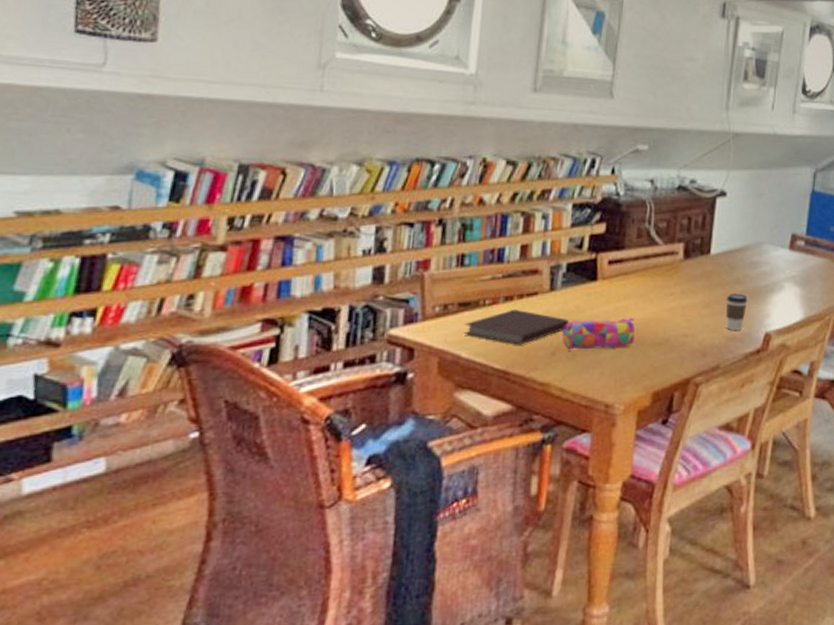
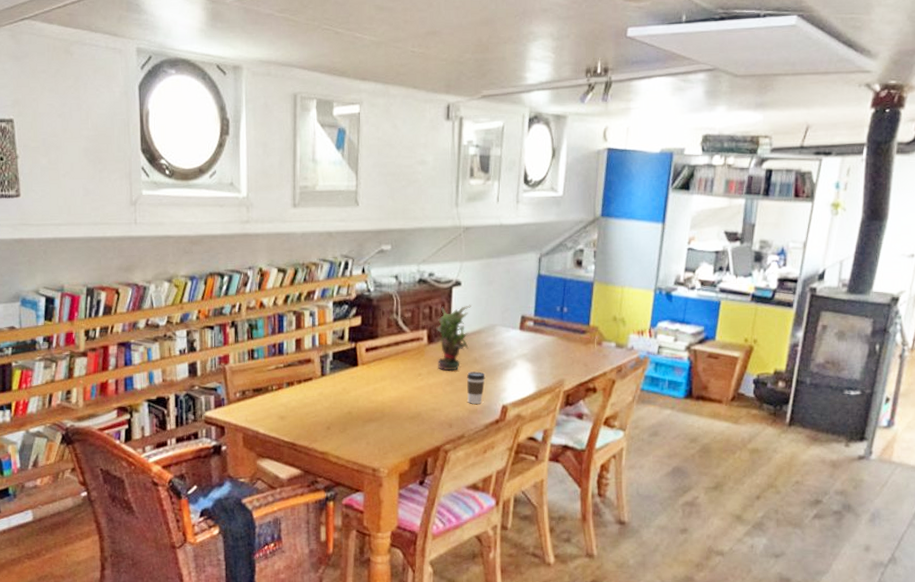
notebook: present [463,309,570,345] -> none [259,392,339,422]
pencil case: present [562,317,635,350] -> none [334,396,393,424]
potted plant: none [694,218,737,292] -> present [436,305,471,371]

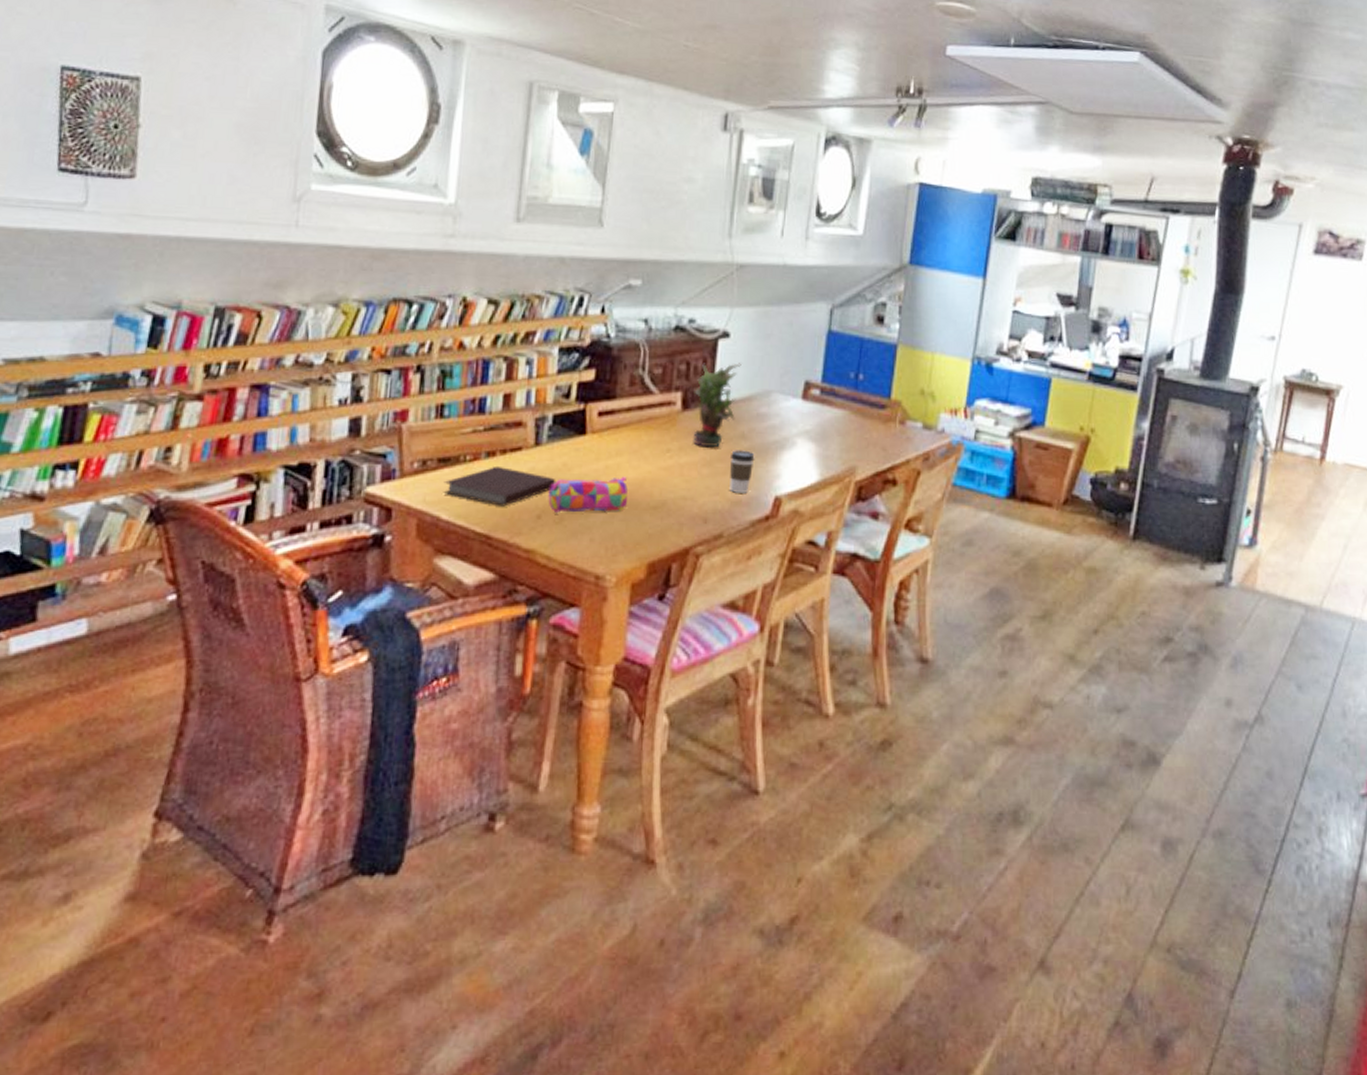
notebook: none [259,392,339,422] -> present [443,465,556,507]
pencil case: none [334,396,393,424] -> present [548,476,628,513]

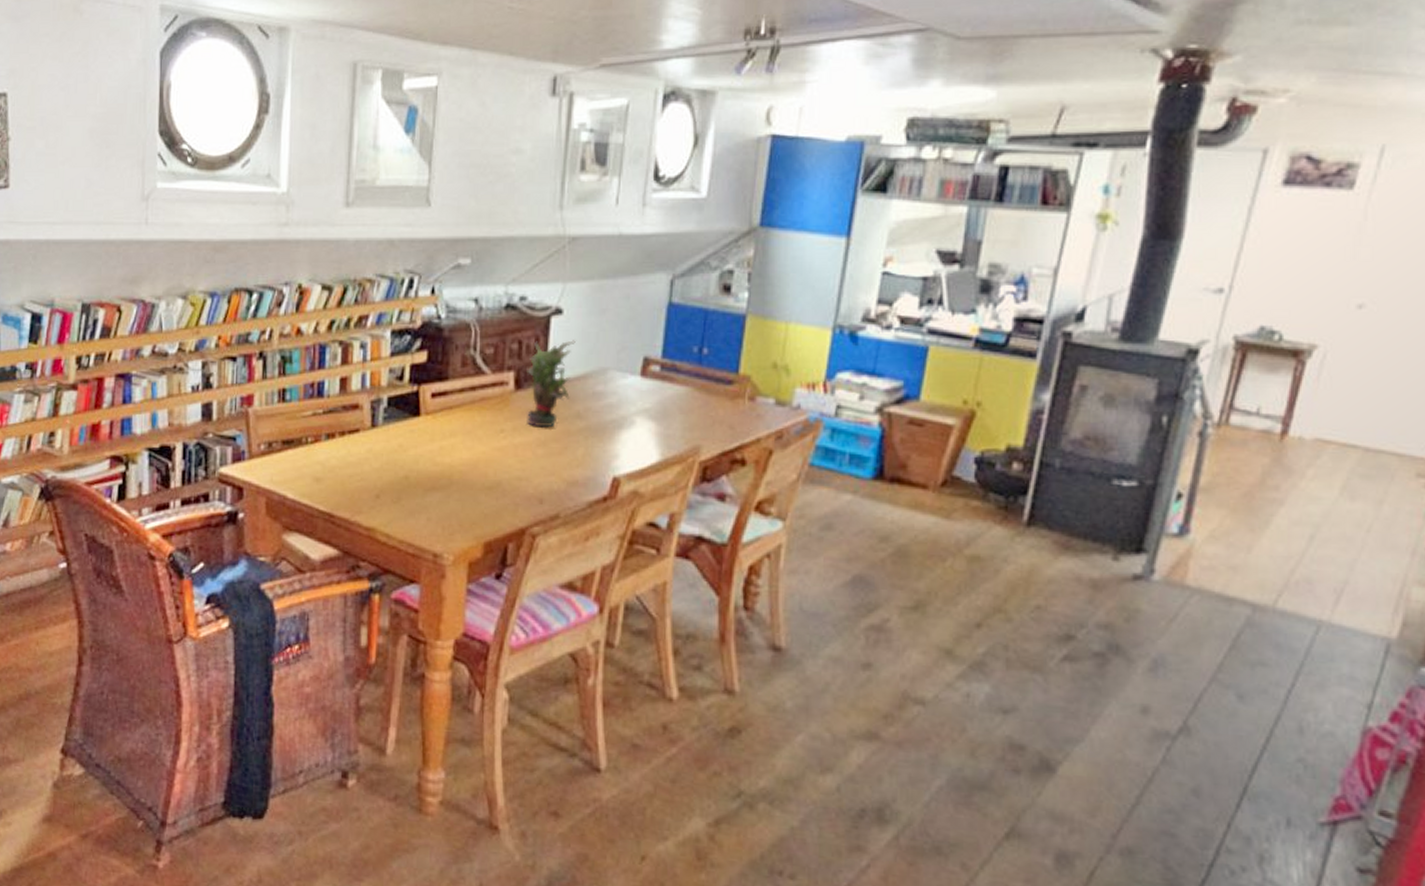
notebook: present [443,465,556,507] -> none [288,447,393,486]
pencil case: present [548,476,628,513] -> none [385,457,463,493]
coffee cup: present [730,450,755,493] -> none [565,430,591,474]

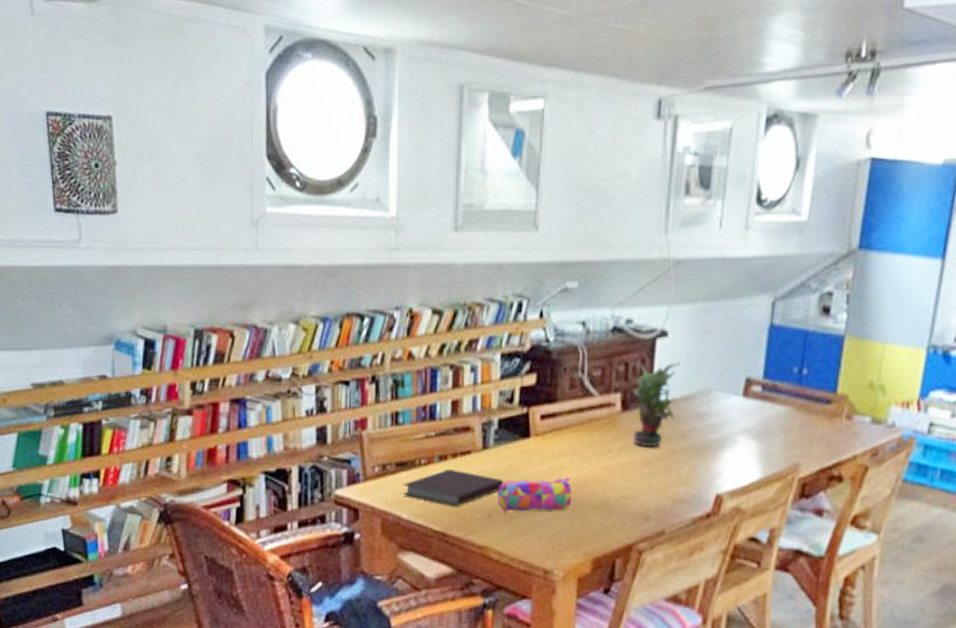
notebook: none [288,447,393,486] -> present [402,468,504,507]
pencil case: none [385,457,463,493] -> present [497,477,572,512]

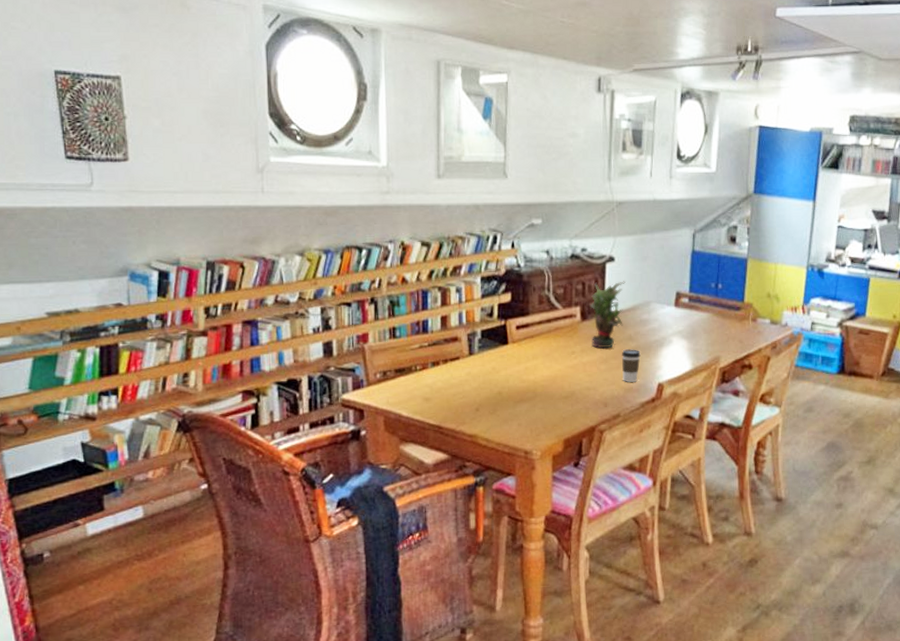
notebook: present [402,468,504,507] -> none [401,372,488,403]
pencil case: present [497,477,572,512] -> none [483,375,545,405]
coffee cup: none [670,449,695,491] -> present [622,349,641,382]

